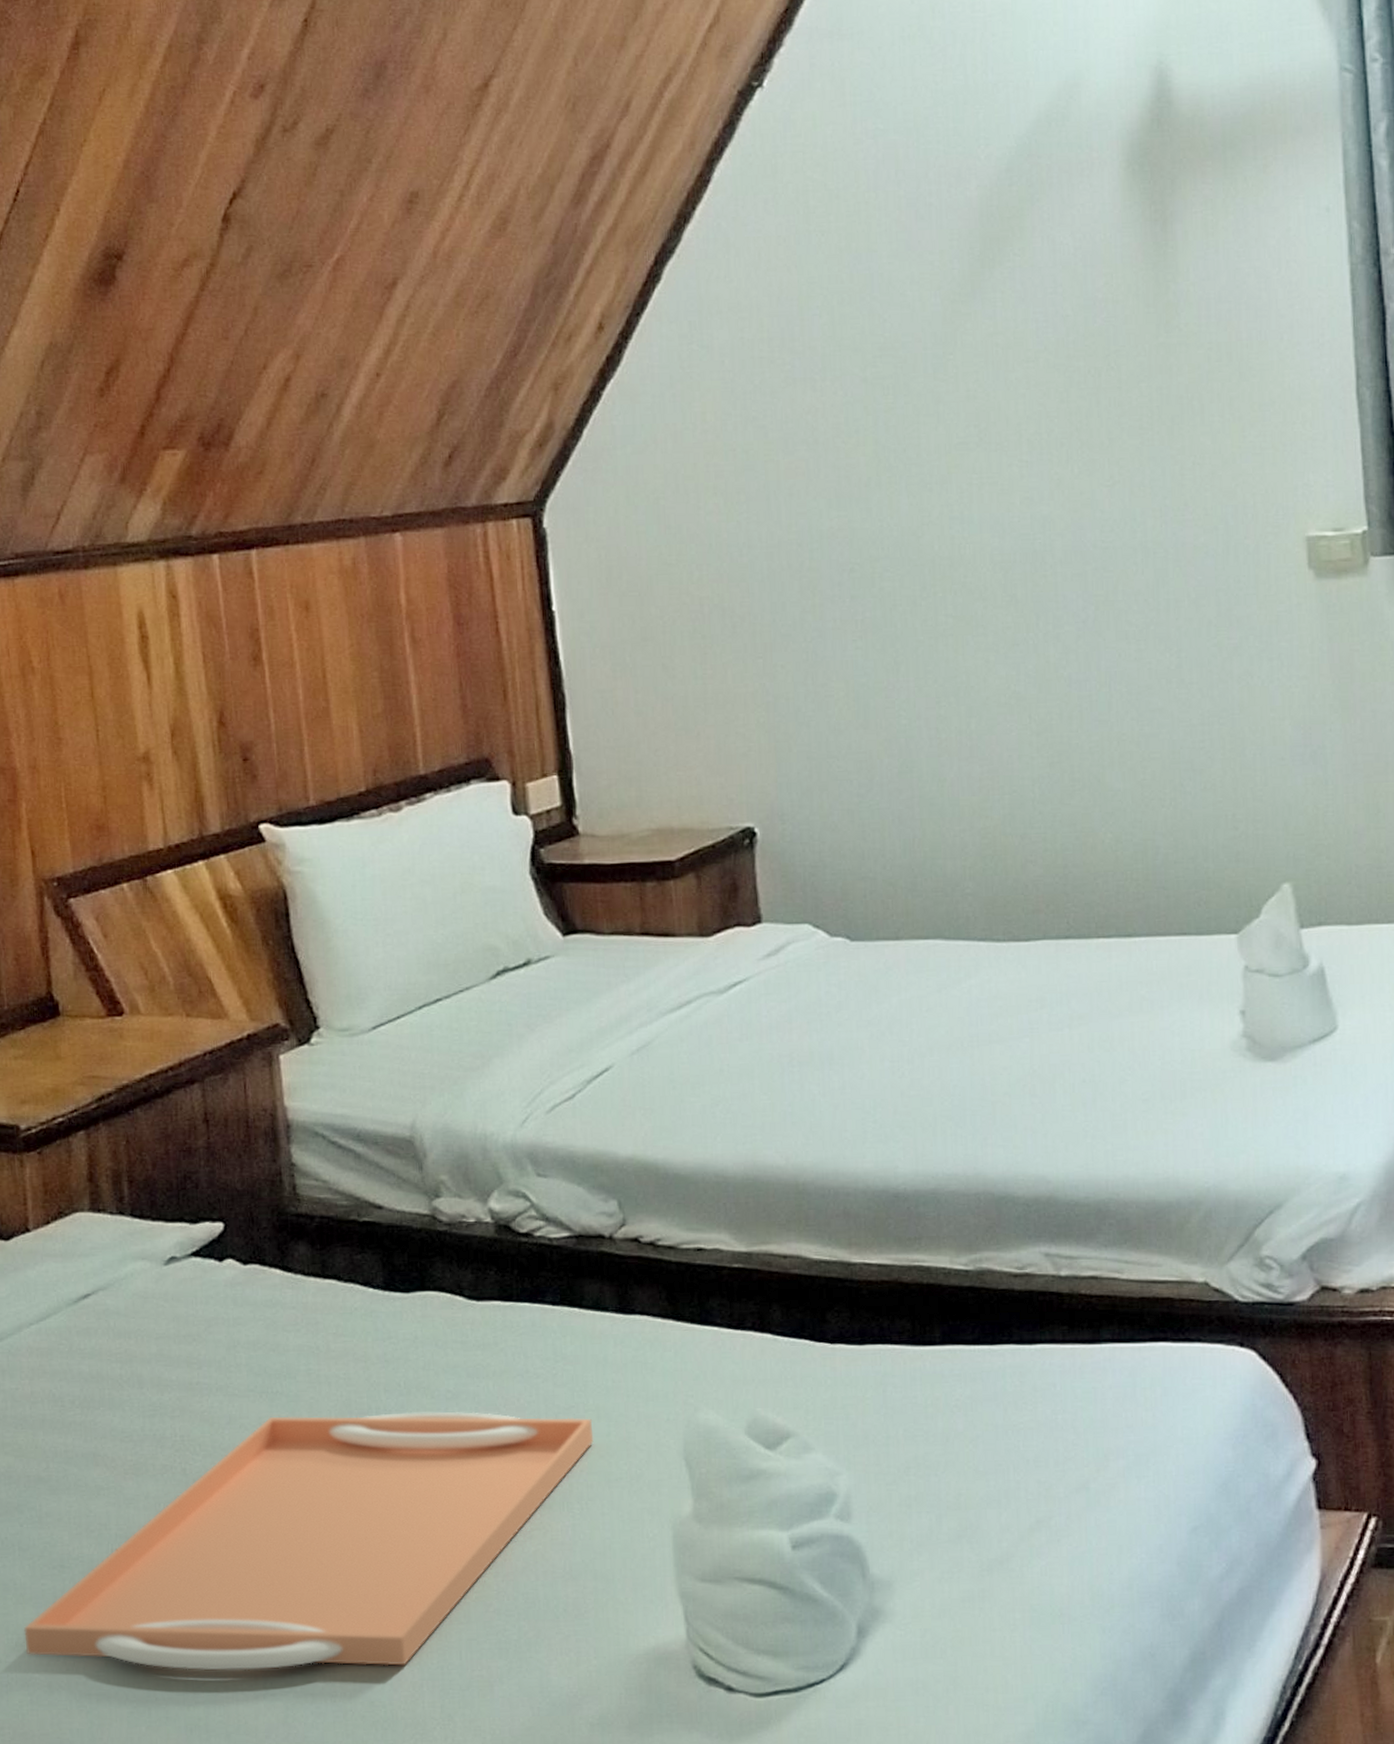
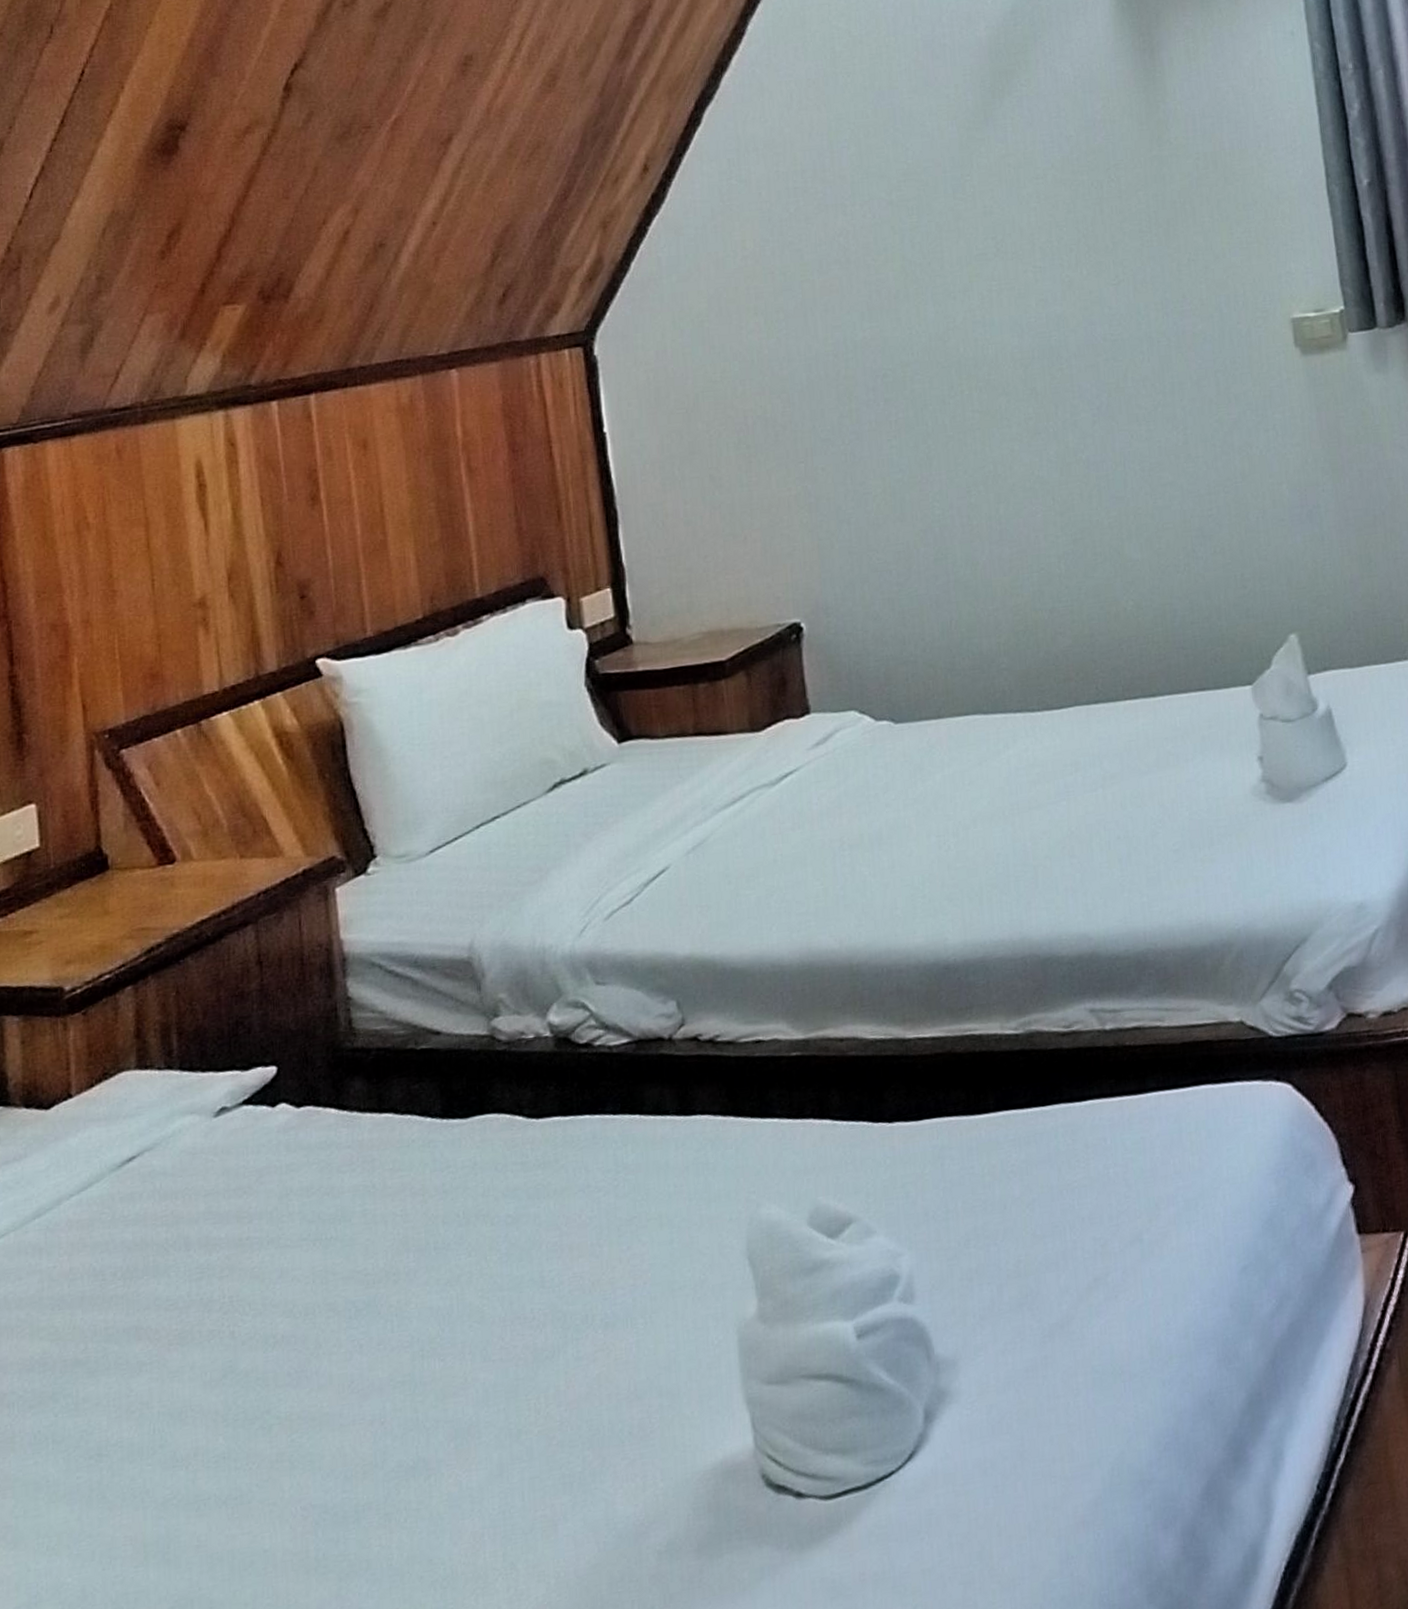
serving tray: present [24,1411,594,1671] -> none [56,1227,657,1559]

